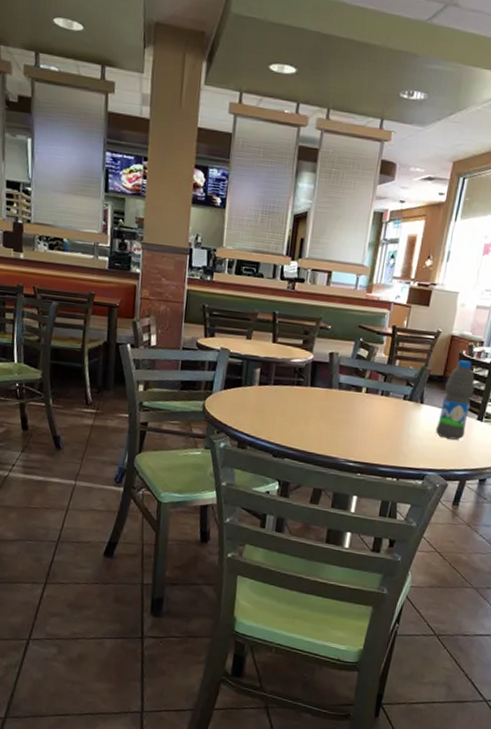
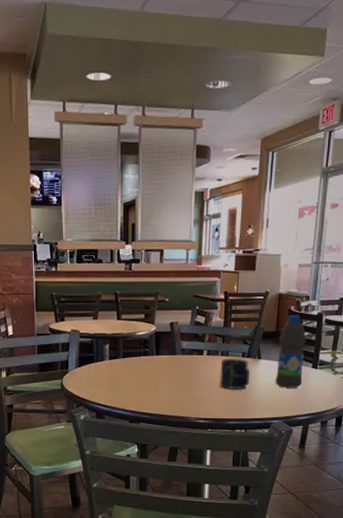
cup: none [375,398,410,435] -> present [220,358,250,390]

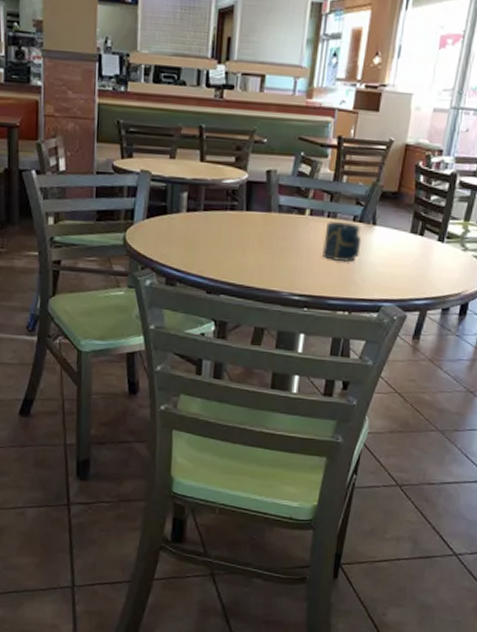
water bottle: present [275,315,306,388] -> none [390,173,434,265]

